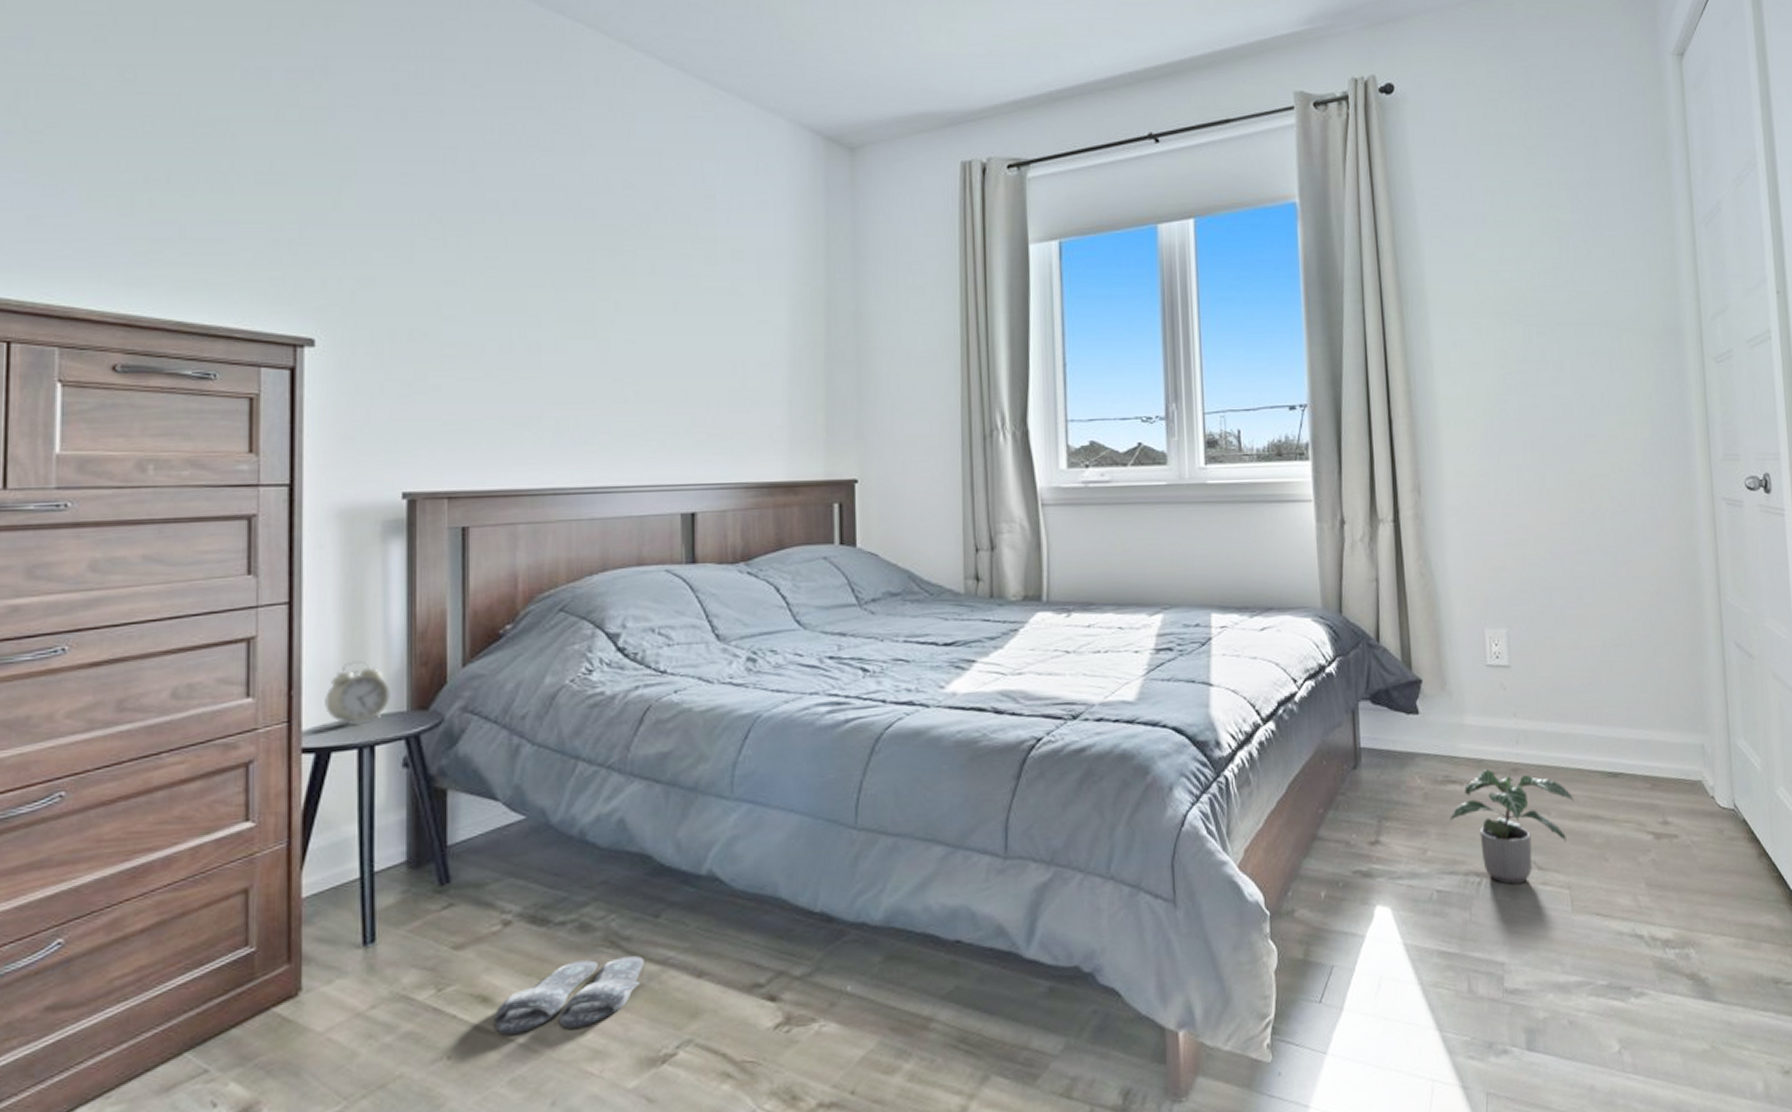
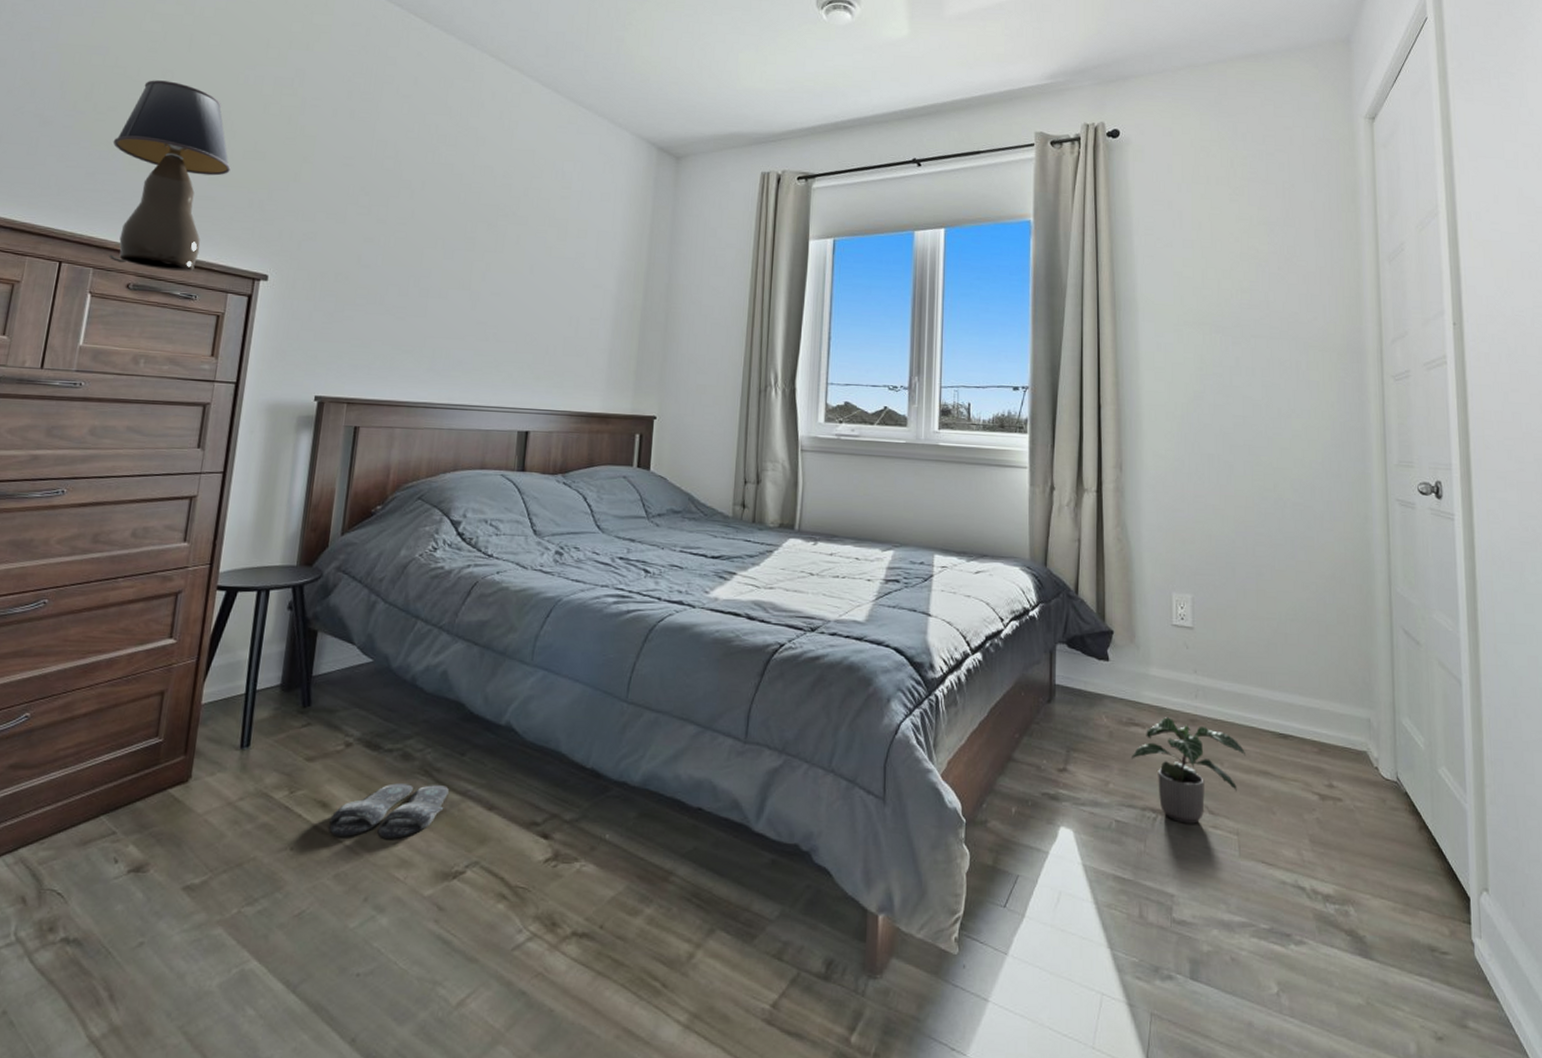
table lamp: none [60,81,241,344] -> present [108,80,232,272]
alarm clock: present [325,660,390,727] -> none [238,522,287,572]

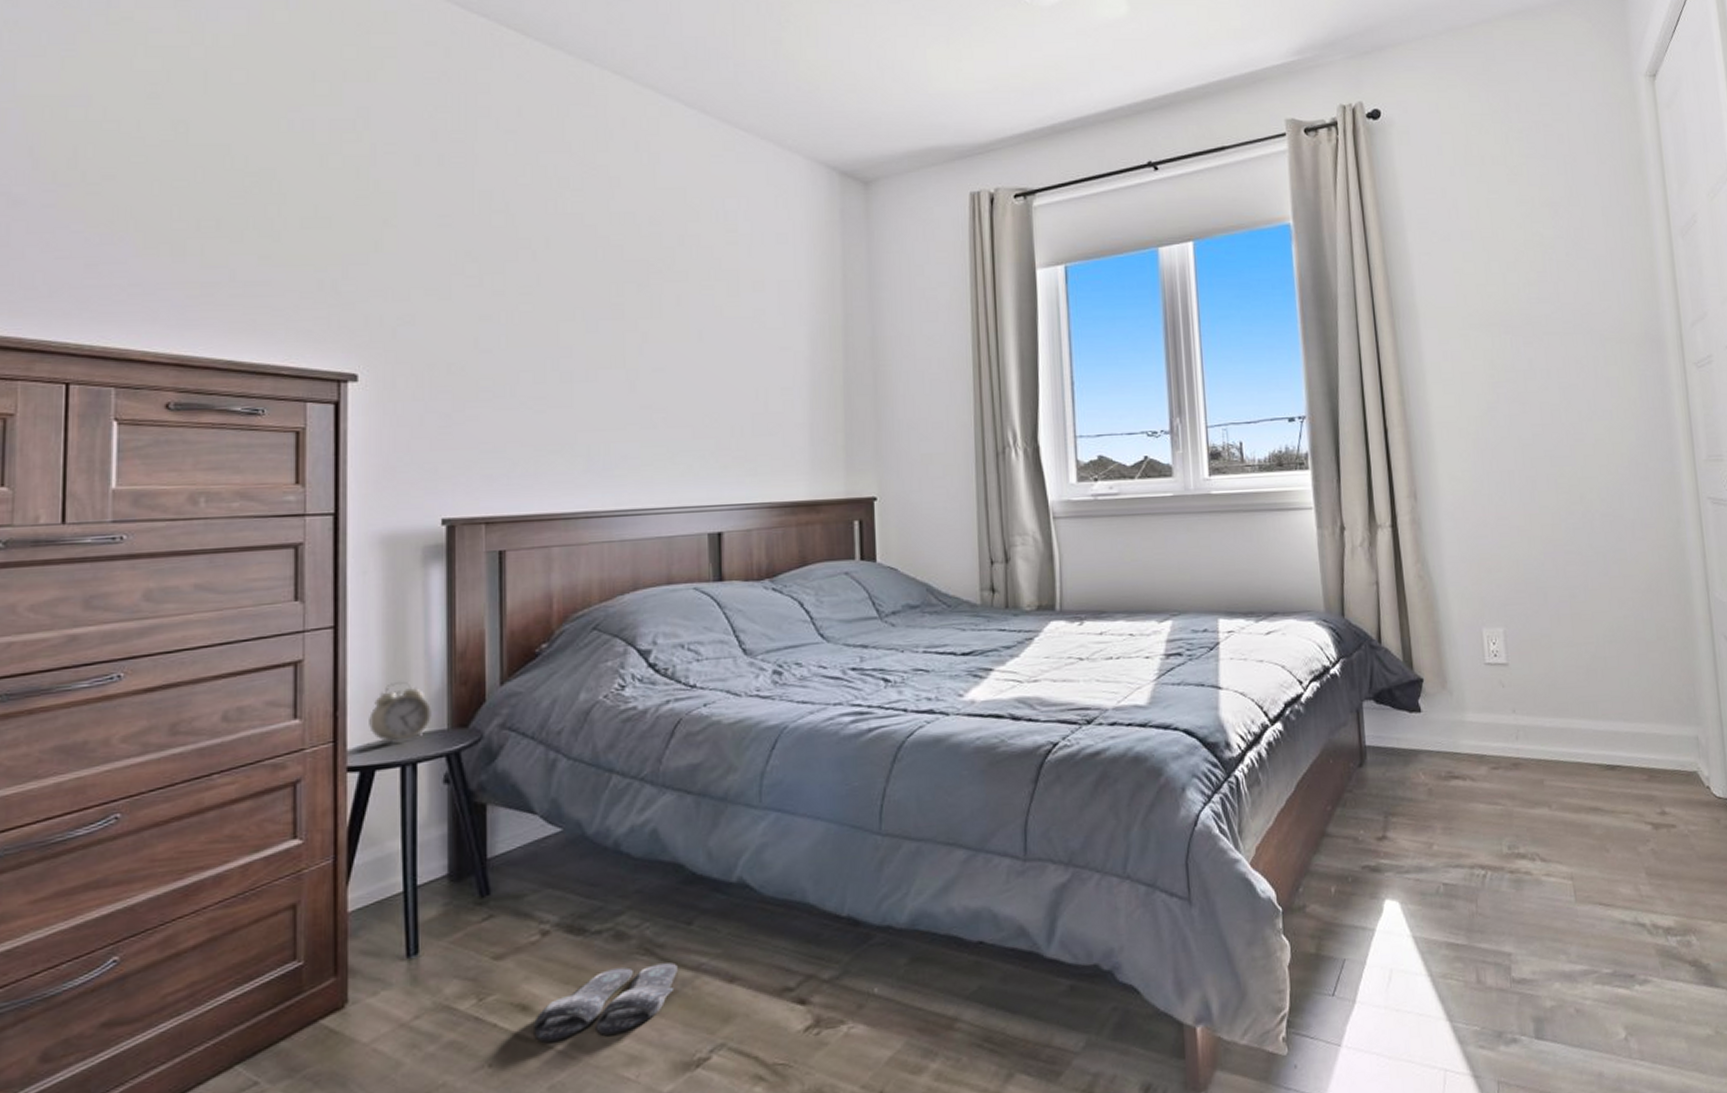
table lamp: present [108,80,232,272] -> none [116,135,288,382]
alarm clock: none [238,522,287,572] -> present [369,680,431,745]
potted plant: present [1132,717,1245,824] -> none [1454,764,1573,876]

